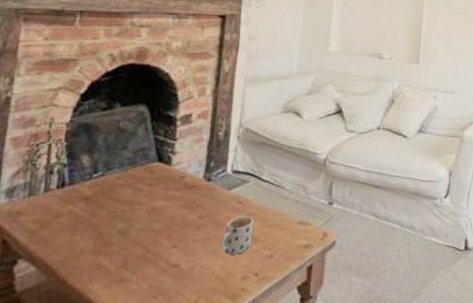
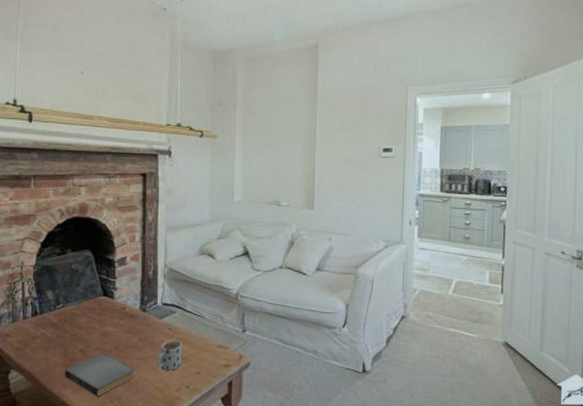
book: none [94,235,190,291] -> present [64,353,135,397]

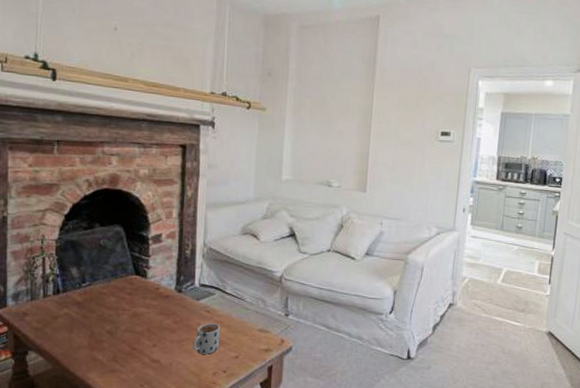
book: present [64,353,135,397] -> none [89,335,168,380]

